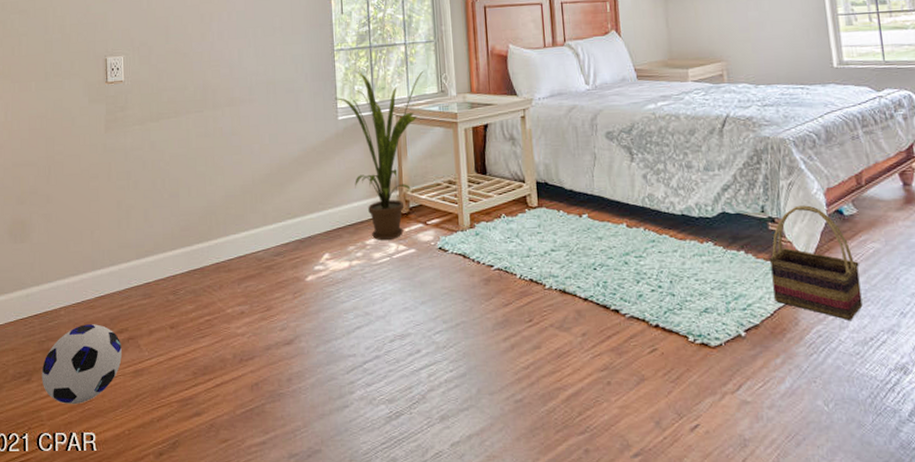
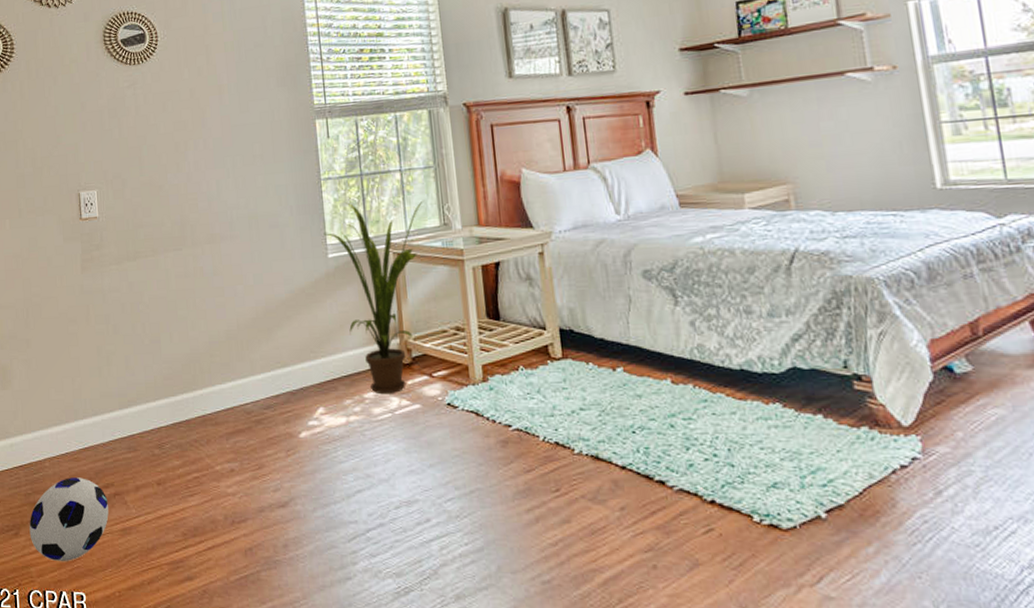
basket: present [769,205,863,320] -> none [855,360,983,503]

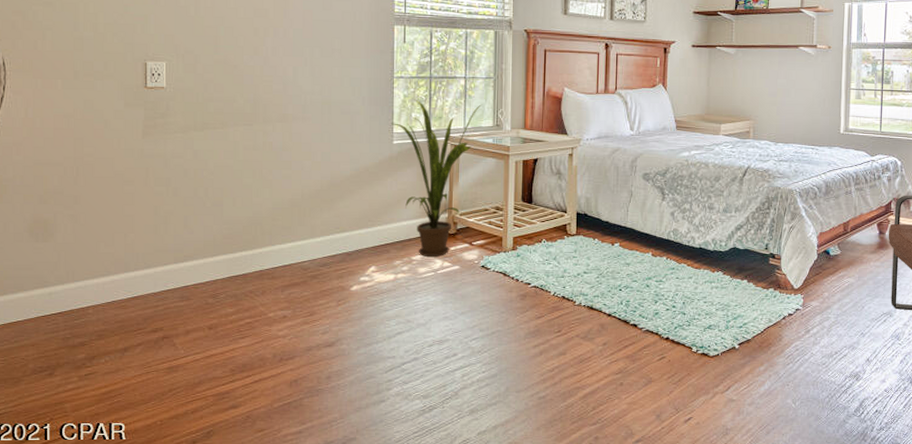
soccer ball: present [29,477,109,562] -> none [66,323,155,398]

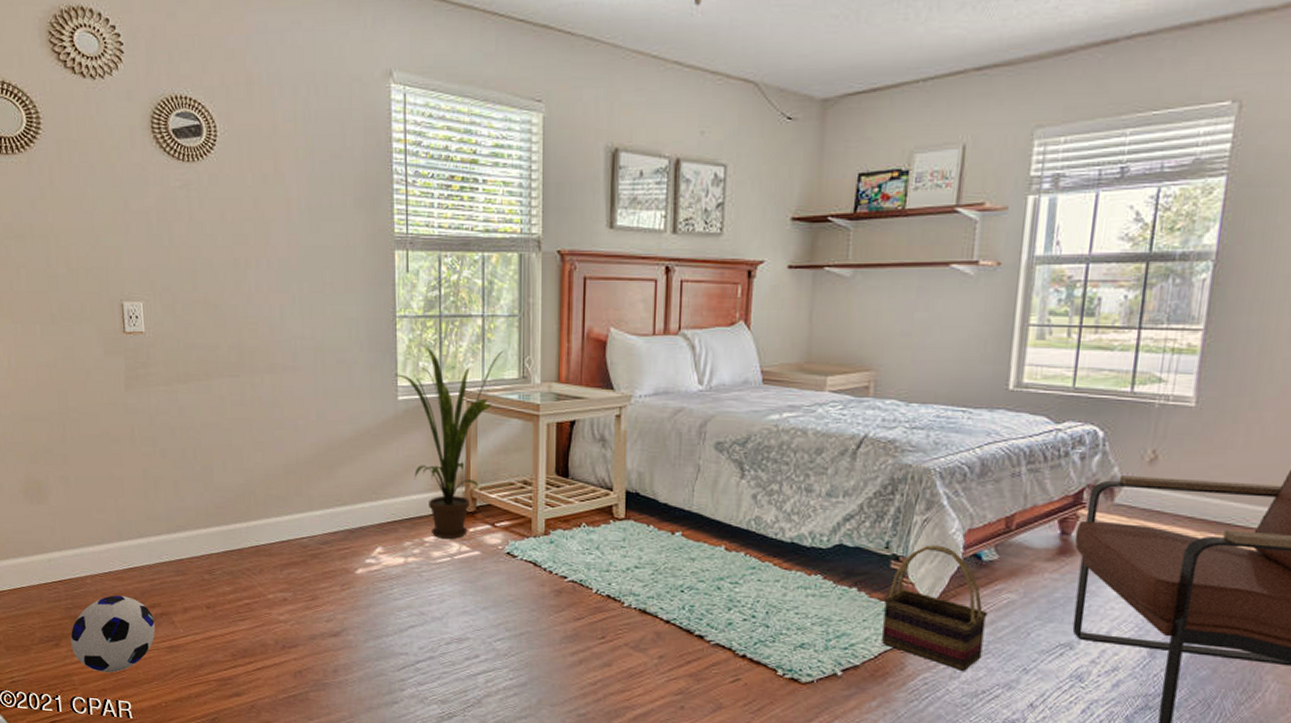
soccer ball: none [66,323,155,398] -> present [70,595,155,673]
basket: none [766,245,836,338] -> present [882,545,988,671]

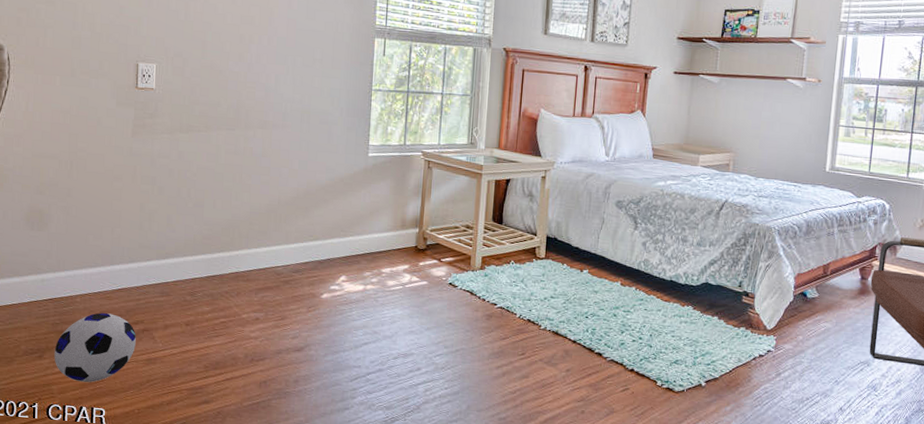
house plant: present [395,344,505,540] -> none [367,112,458,272]
basket: present [882,545,988,671] -> none [735,285,811,382]

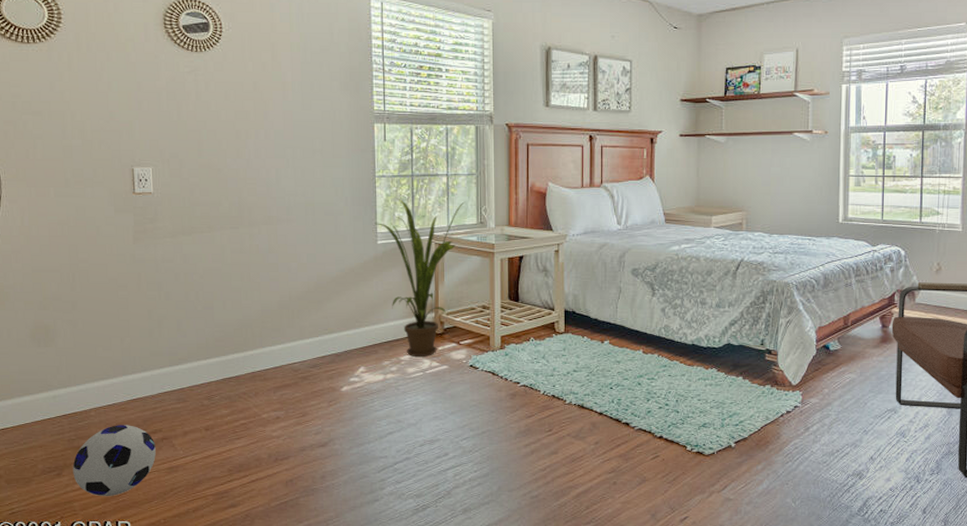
house plant: none [367,112,458,272] -> present [375,198,466,358]

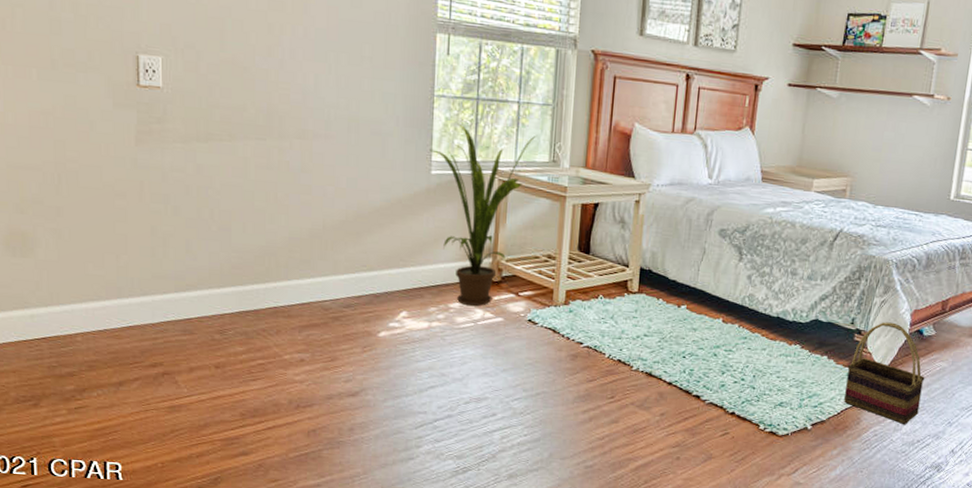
soccer ball: present [72,425,156,497] -> none [53,354,155,434]
basket: none [762,340,836,436] -> present [844,322,925,424]

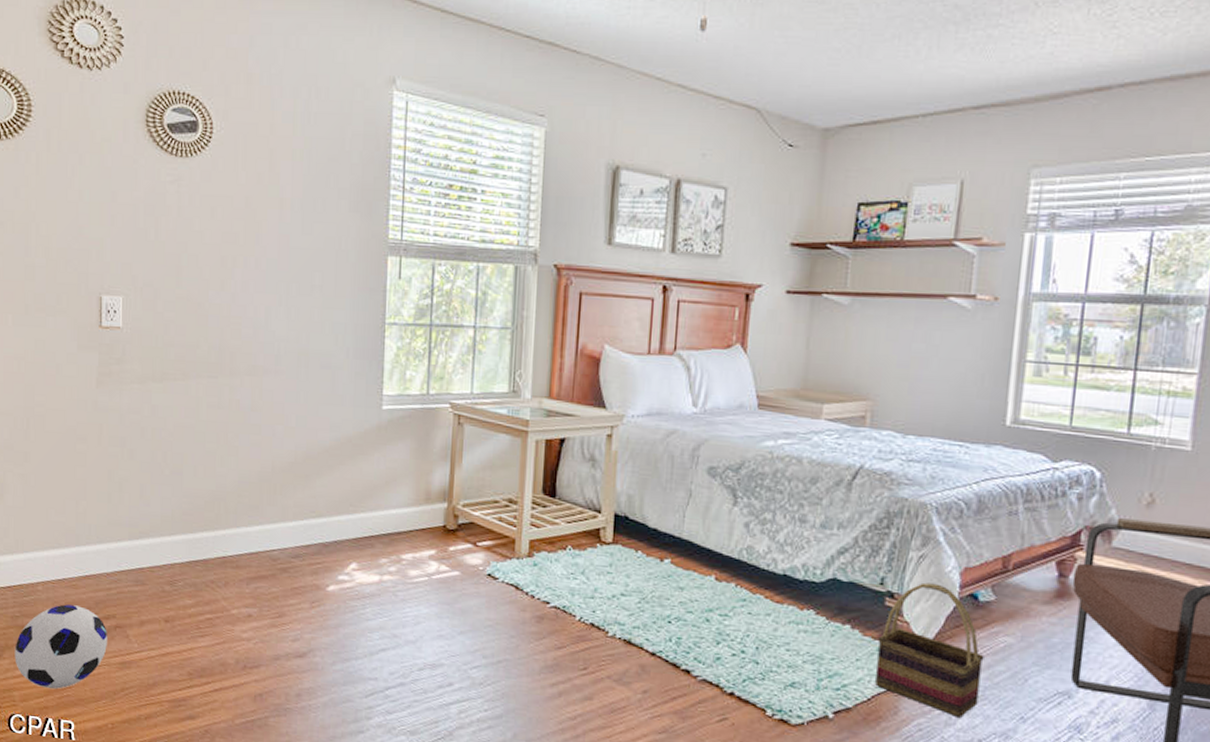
soccer ball: none [53,354,155,434] -> present [14,604,107,689]
house plant: present [429,123,538,307] -> none [380,352,496,558]

